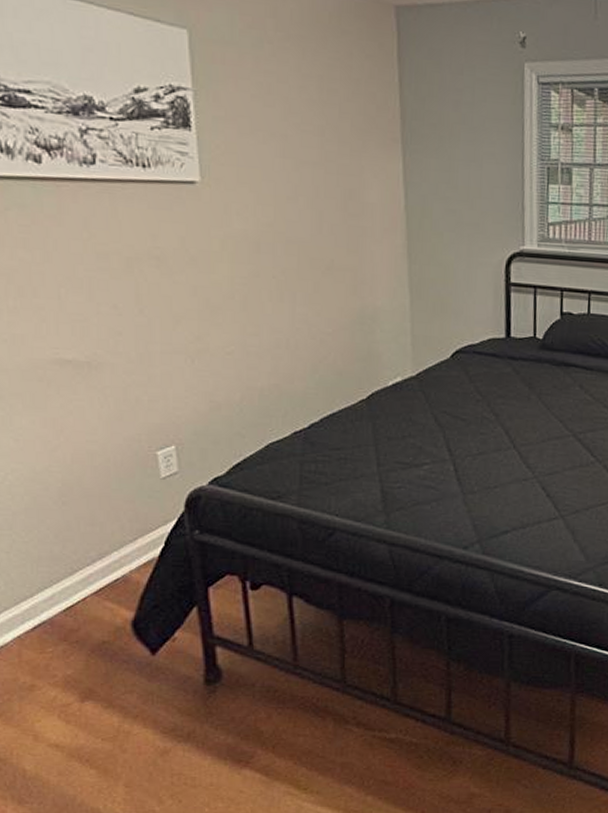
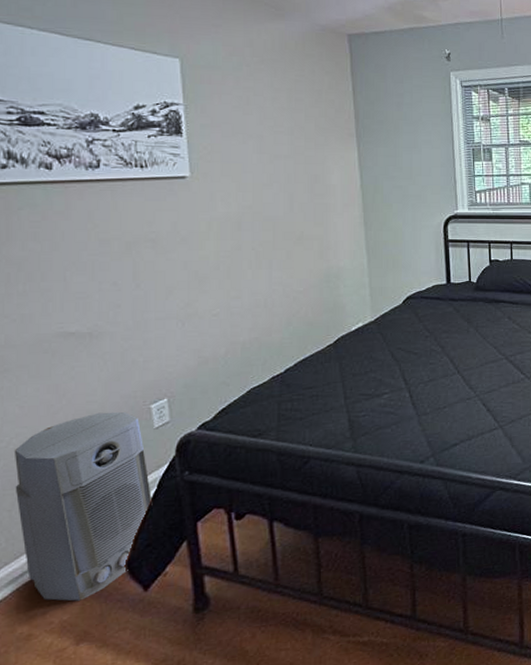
air purifier: none [10,454,160,657] -> present [14,412,153,601]

